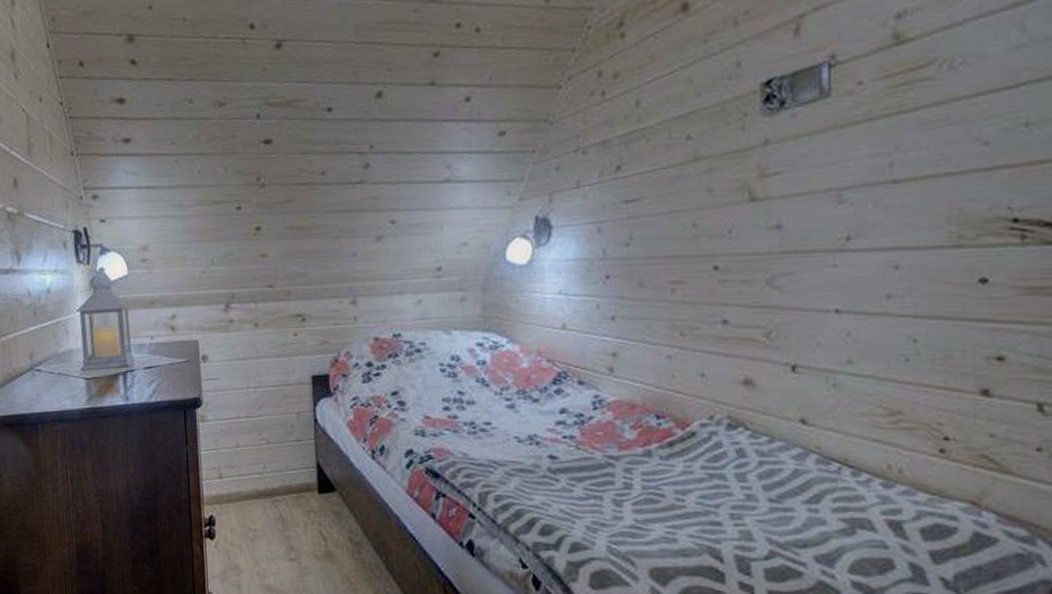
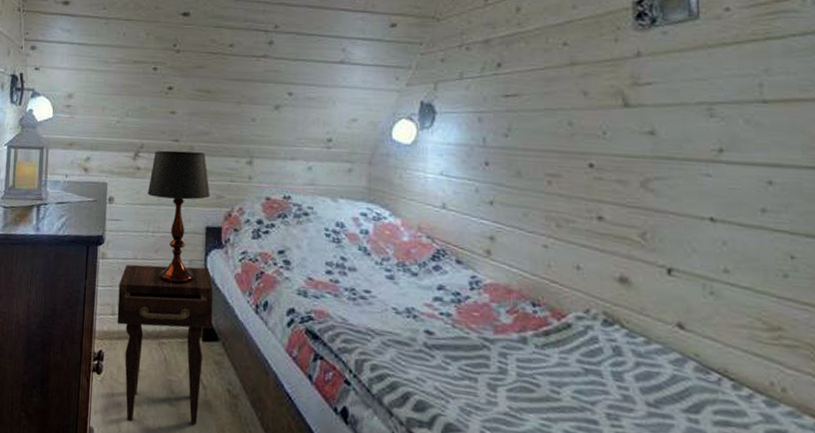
nightstand: none [223,418,328,581] -> present [117,264,214,425]
table lamp: none [244,297,313,440] -> present [147,150,210,285]

